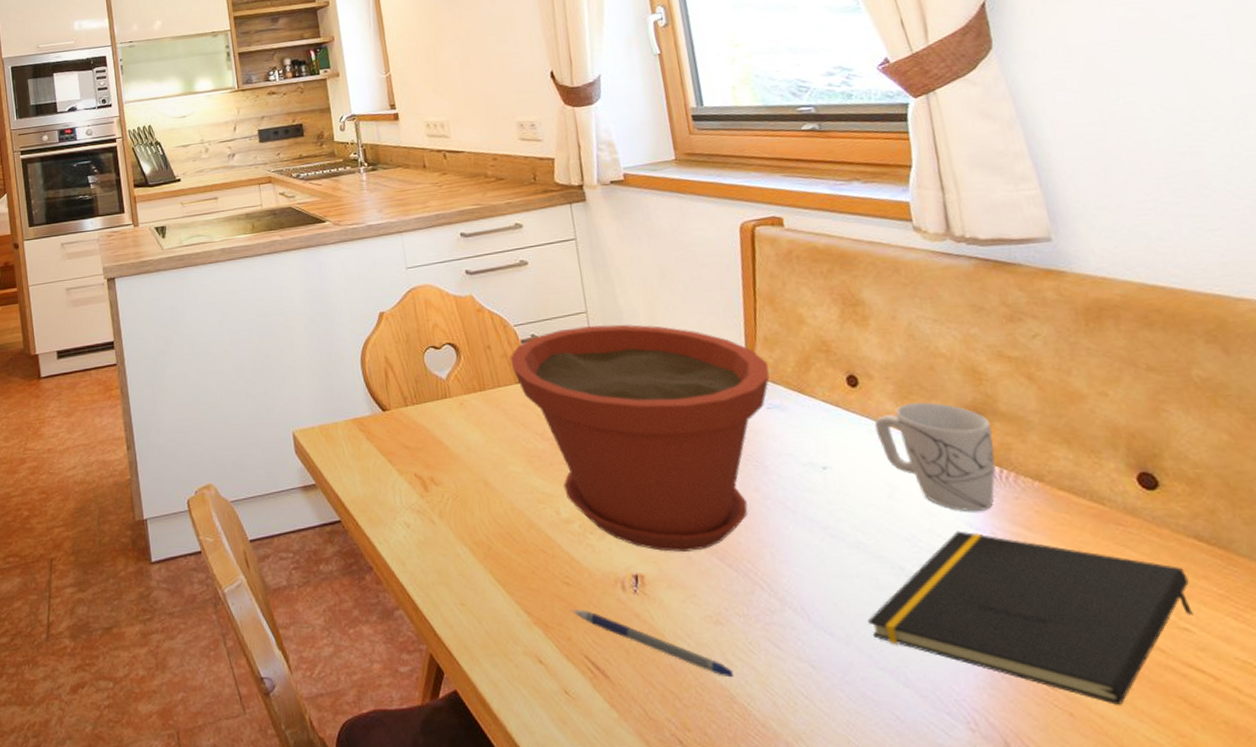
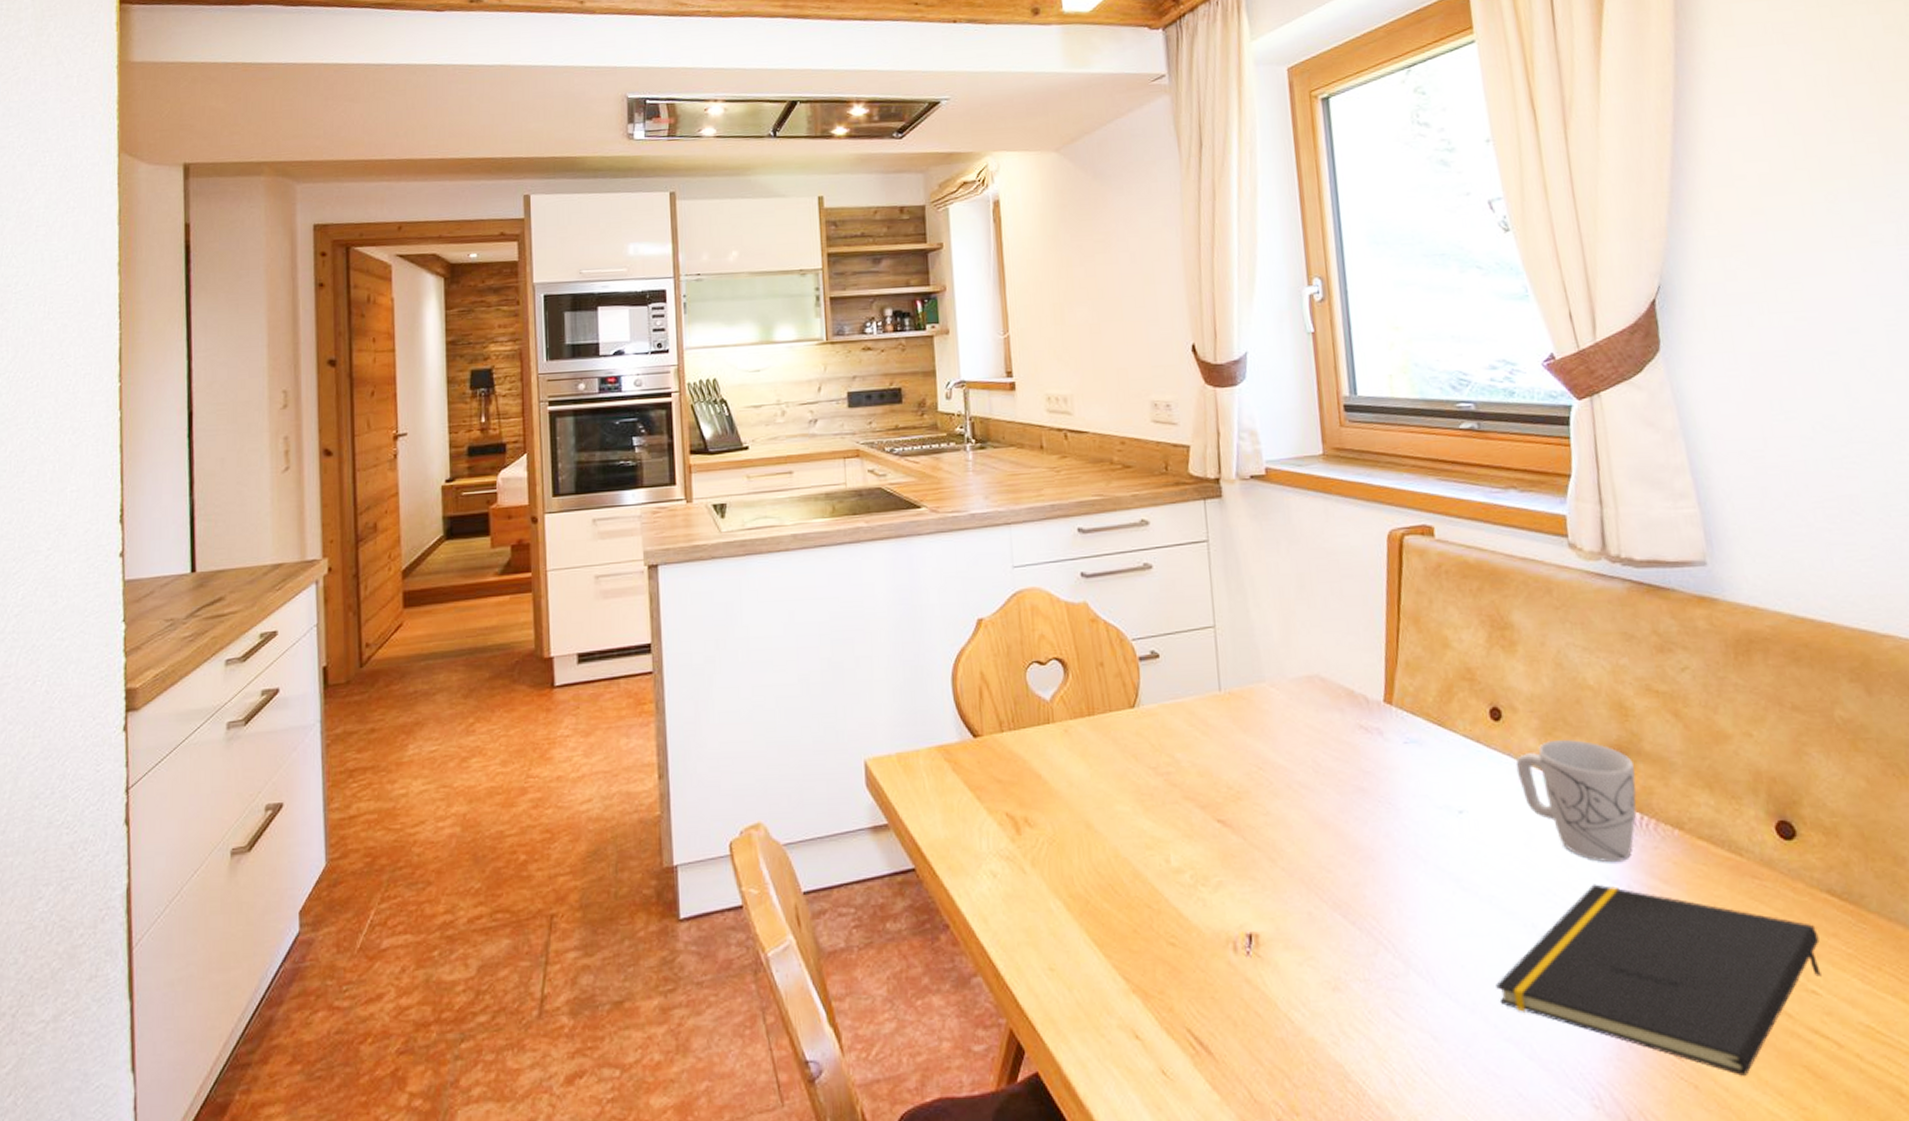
plant pot: present [509,324,771,552] -> none [1125,642,1410,907]
pen: present [571,610,733,678] -> none [1175,975,1349,1053]

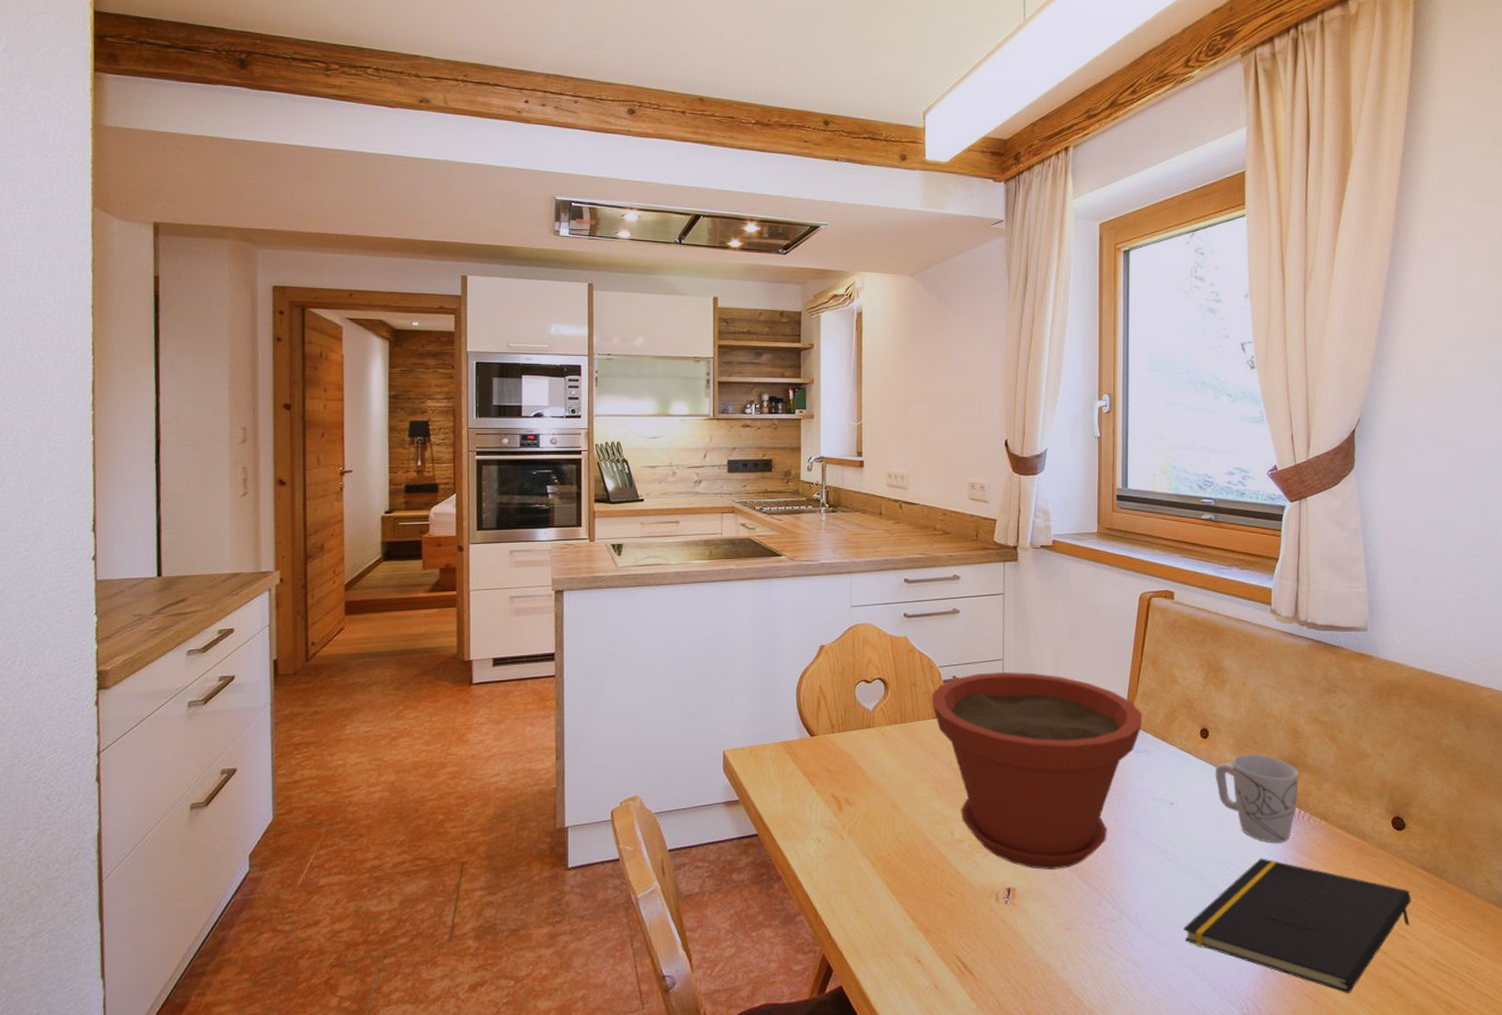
plant pot: none [1125,642,1410,907] -> present [931,671,1143,869]

